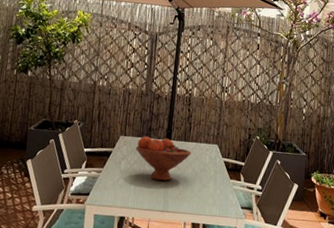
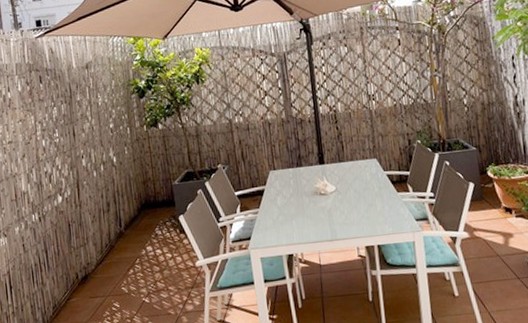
fruit bowl: present [136,136,191,181] -> none [289,163,349,210]

